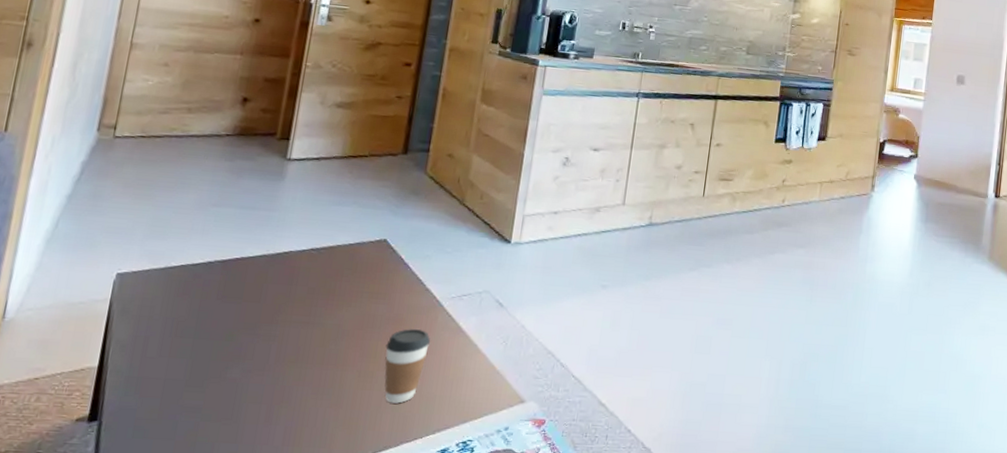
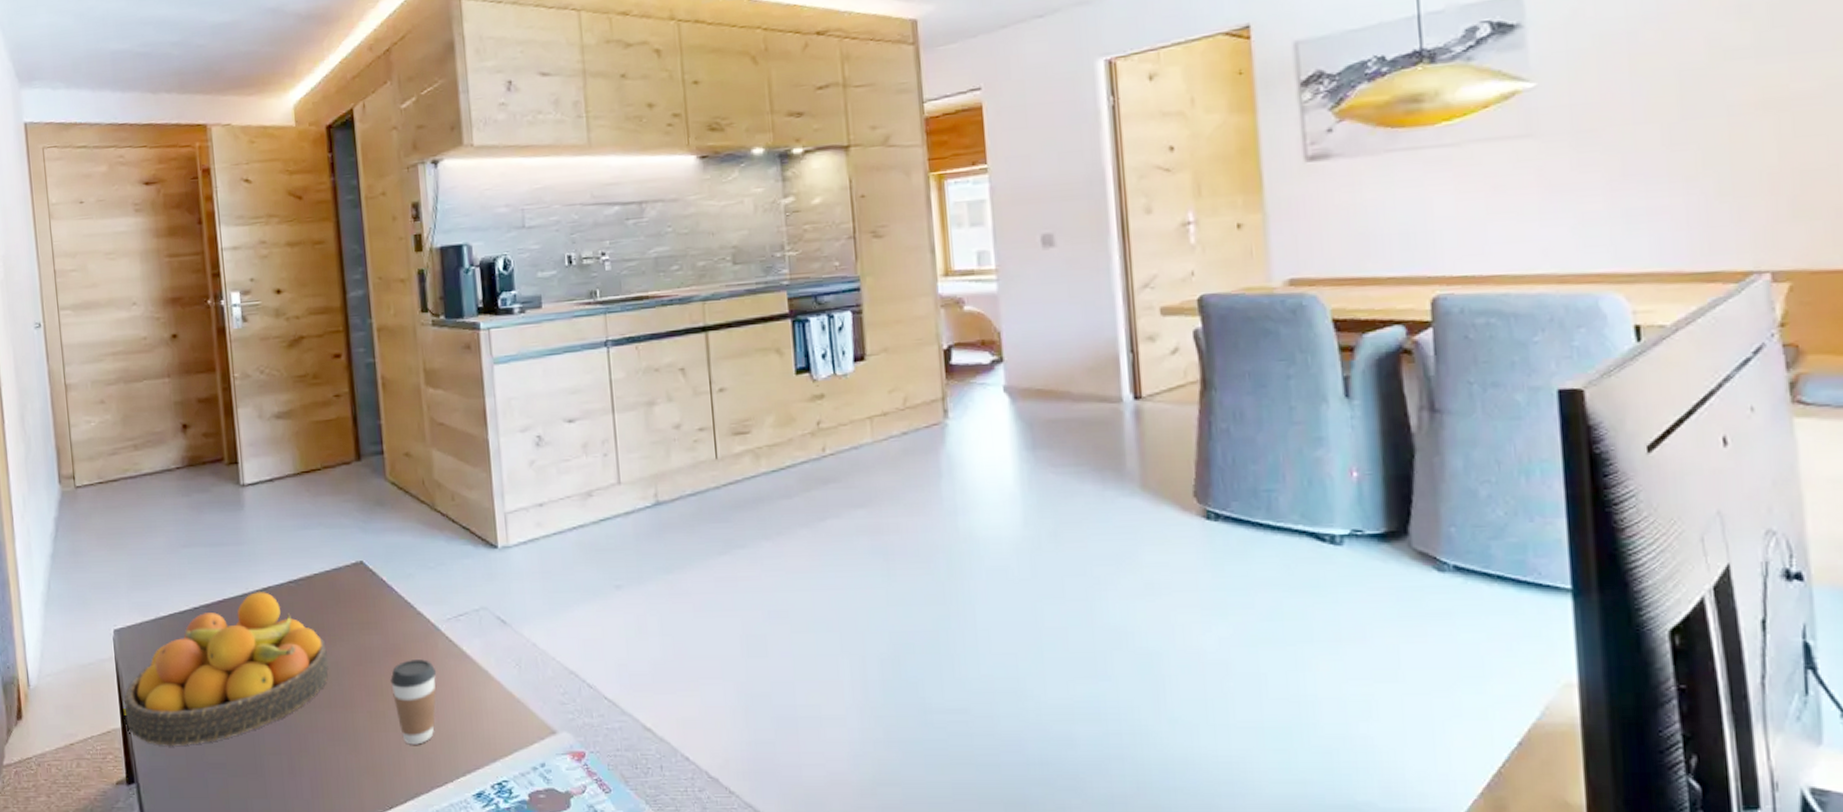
fruit bowl: none [105,254,333,389] -> present [124,591,328,747]

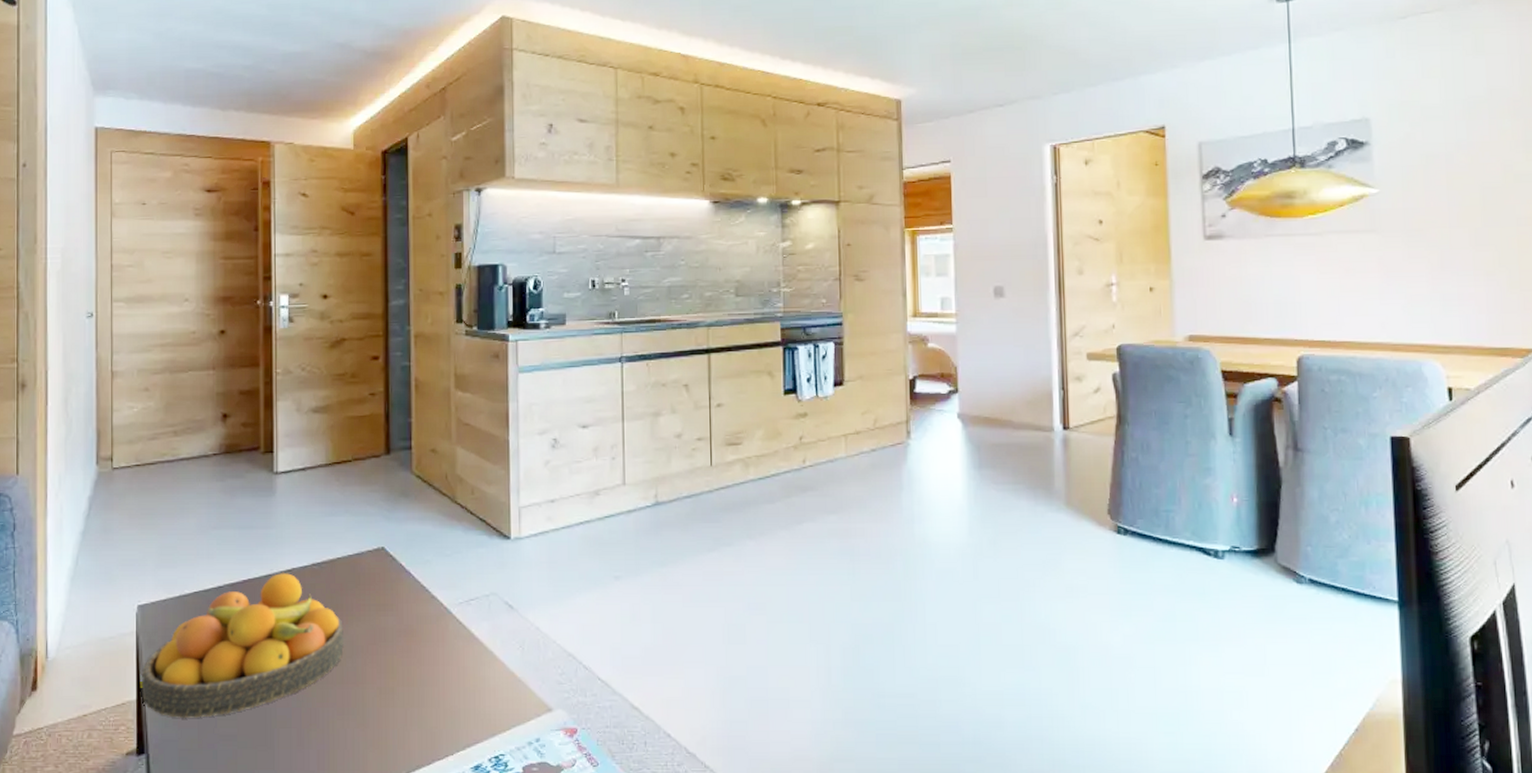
coffee cup: present [390,659,437,745] -> none [401,640,446,720]

